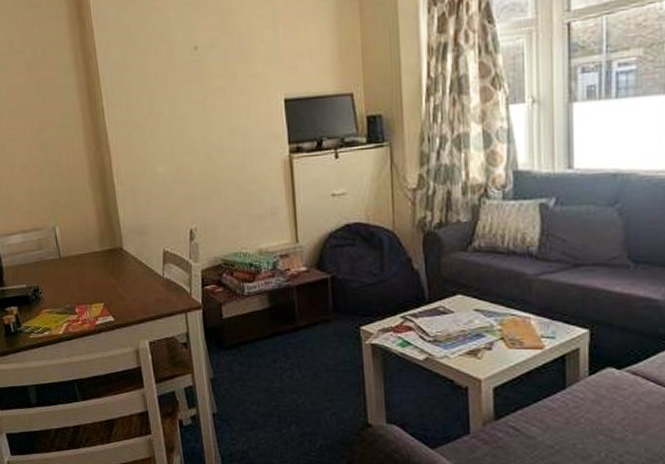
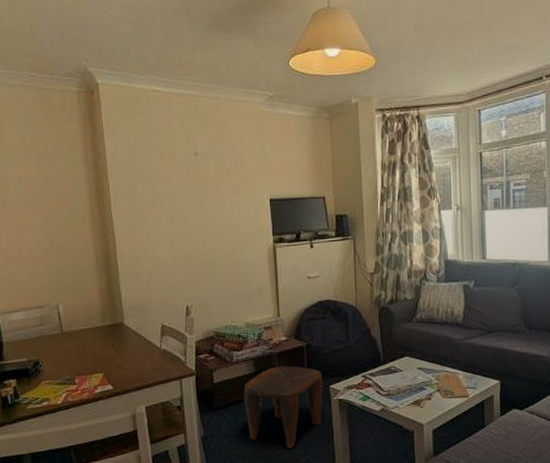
stool: none [257,301,353,399] -> present [244,366,324,449]

